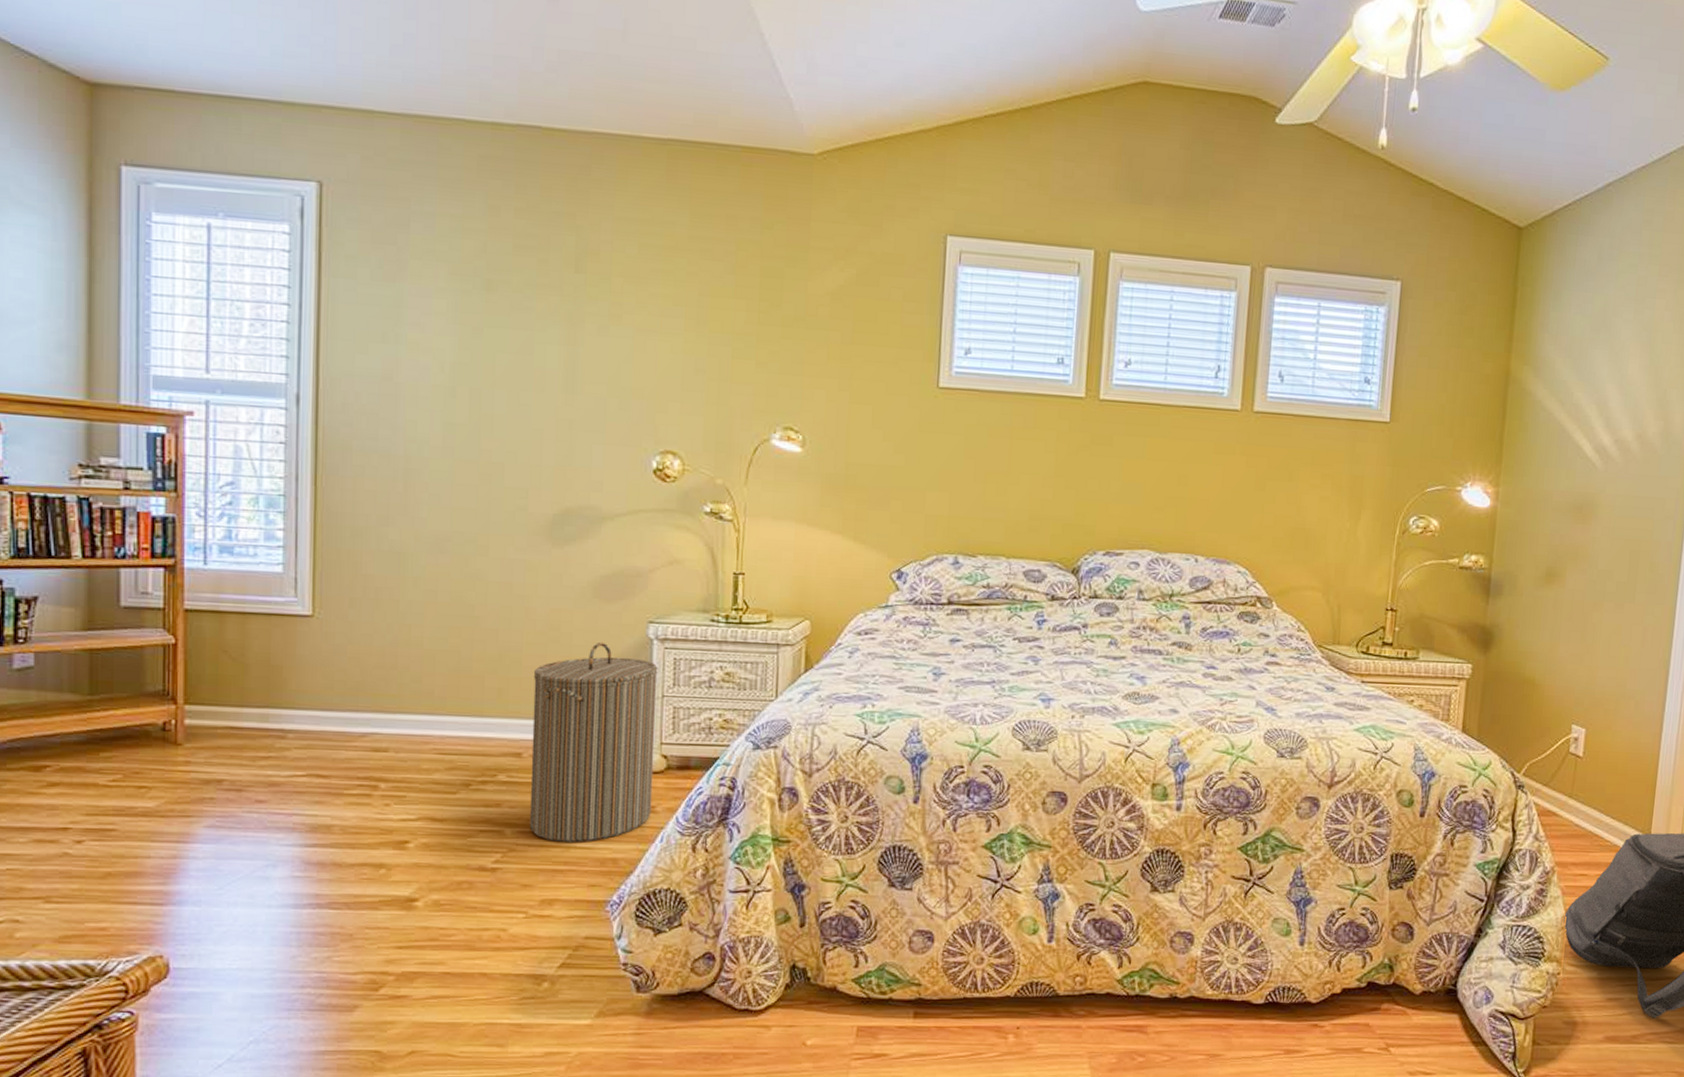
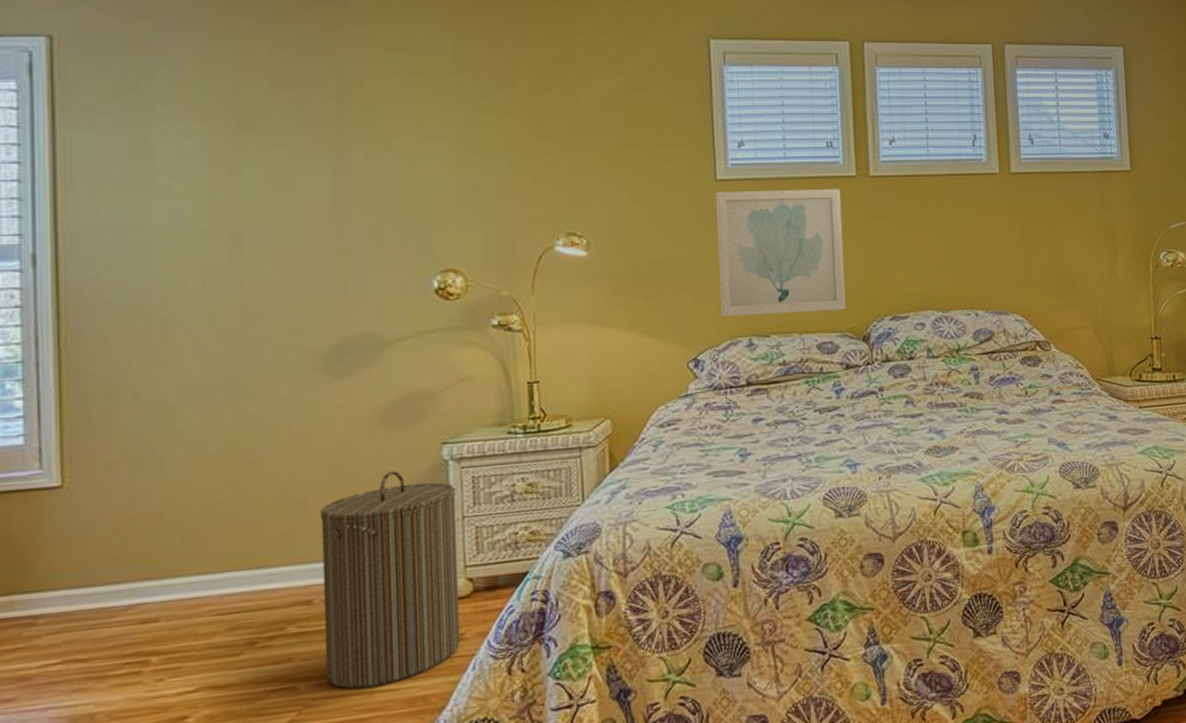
wall art: none [928,400,1067,538] -> present [715,189,846,316]

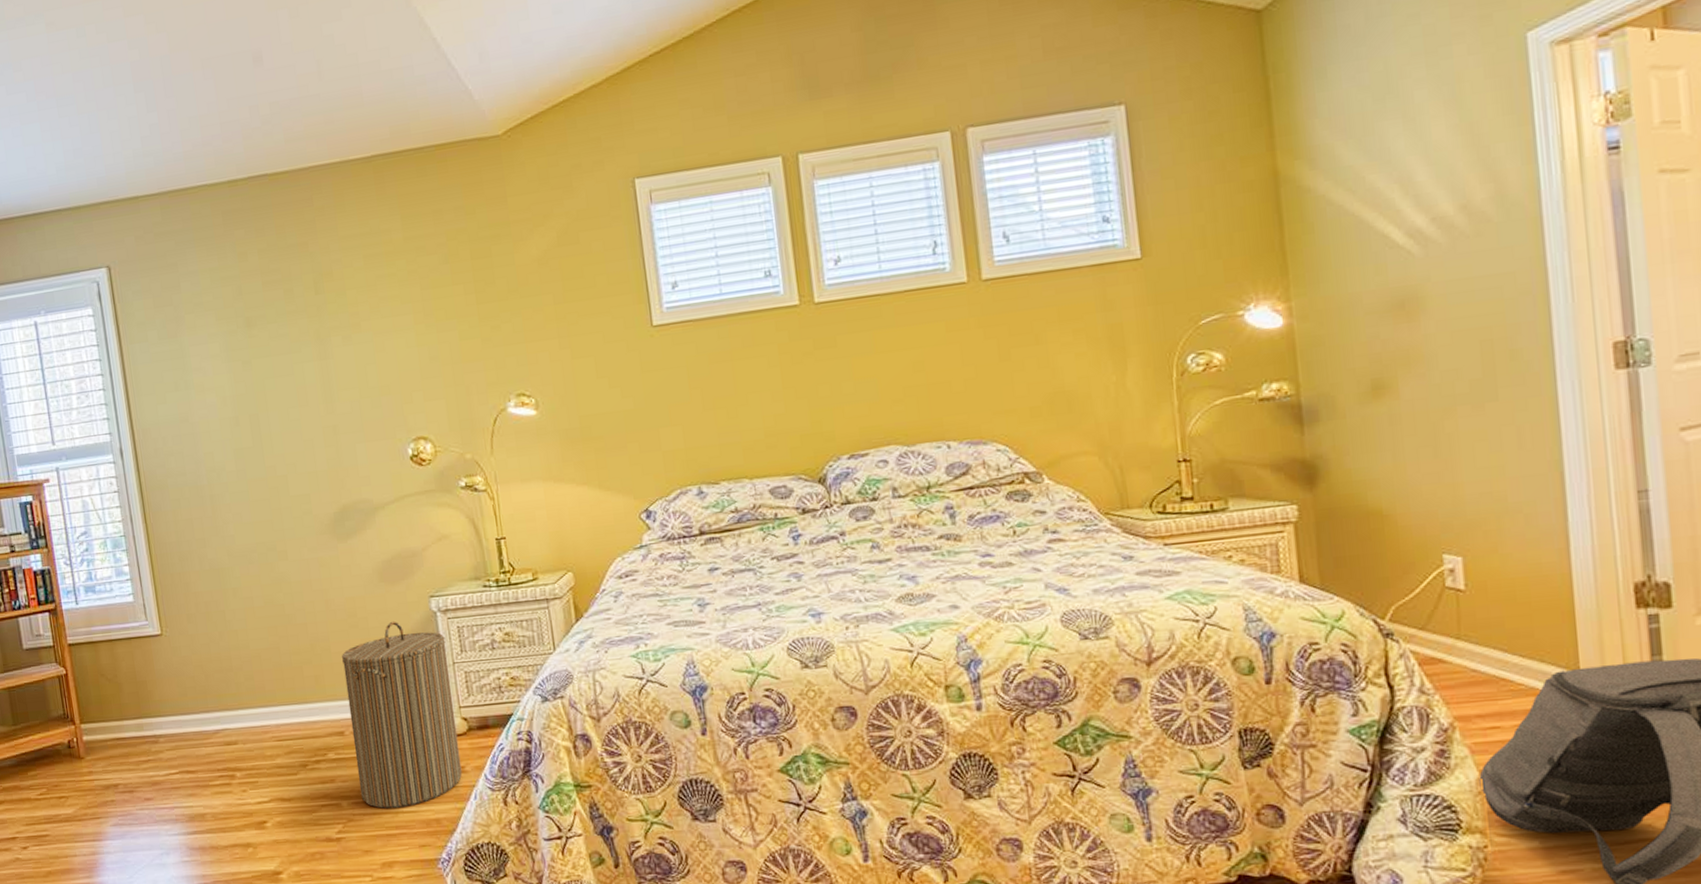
wall art: present [715,189,846,316] -> none [653,321,798,466]

